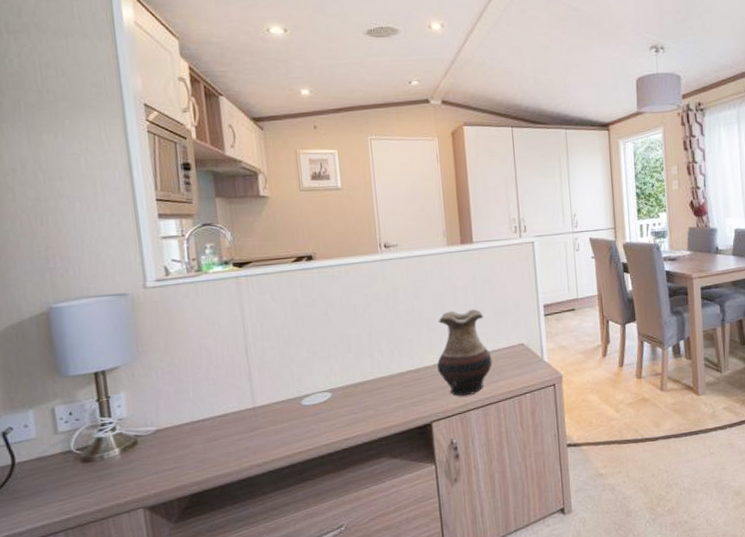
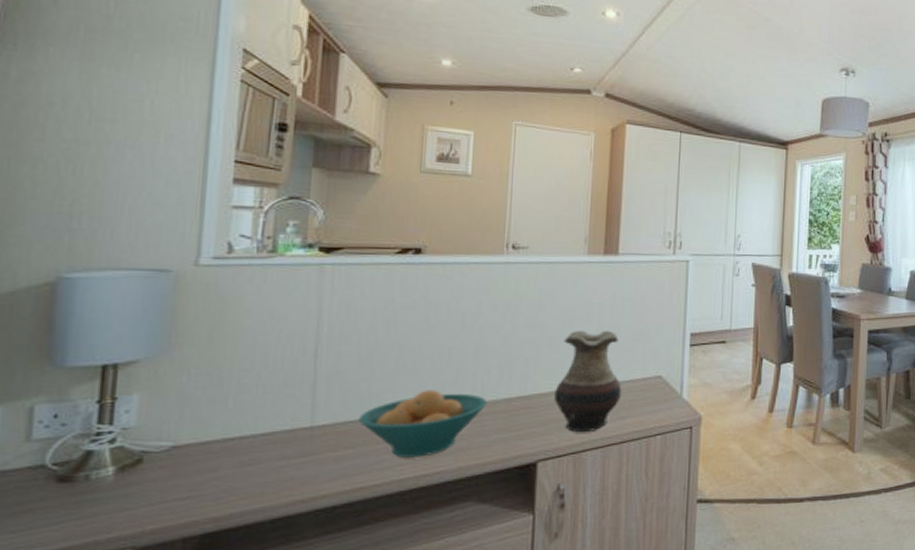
fruit bowl: none [287,371,385,427] -> present [358,390,488,458]

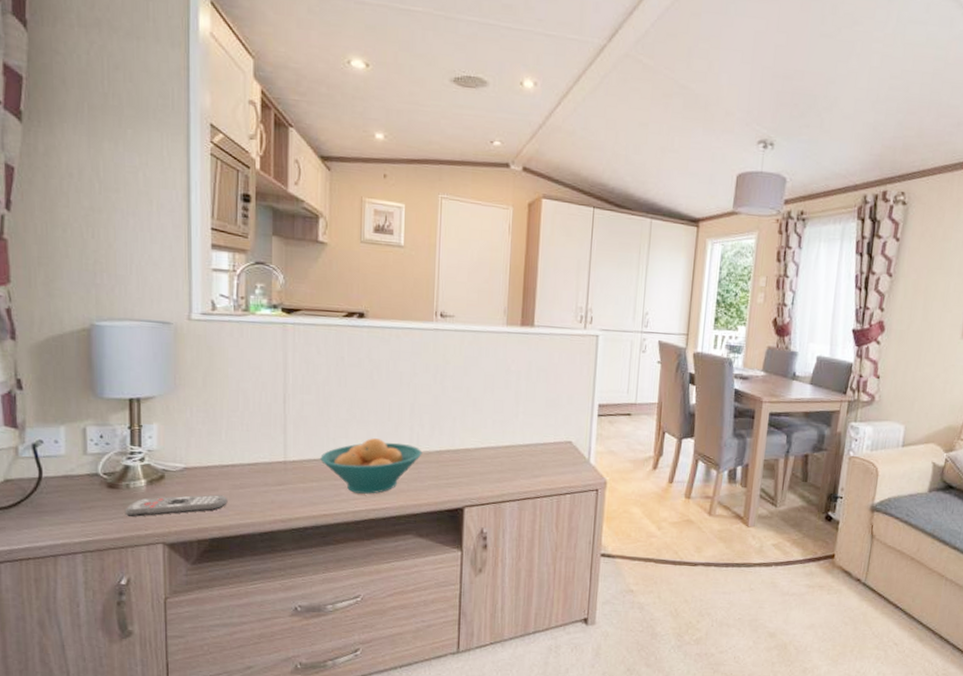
remote control: none [78,476,230,517] -> present [124,494,228,517]
vase: present [554,330,622,433] -> none [478,394,536,486]

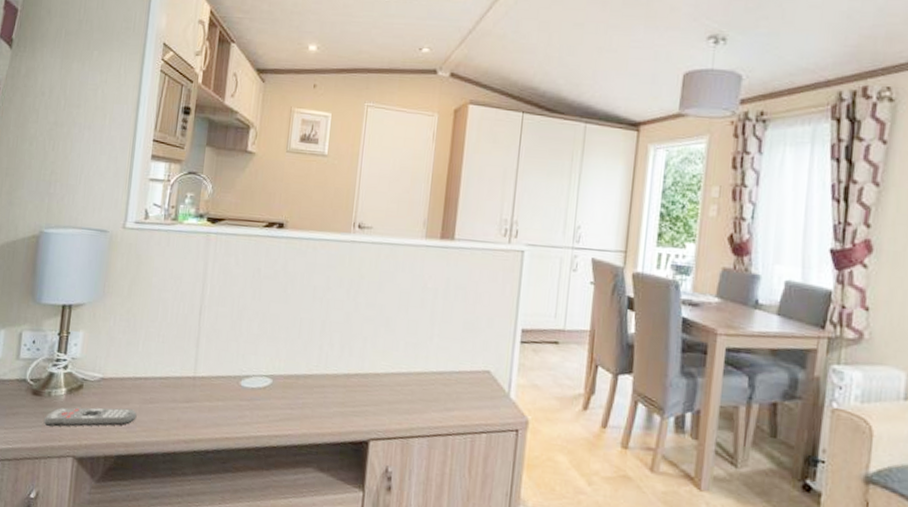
fruit bowl: present [320,438,422,494] -> none [228,356,330,418]

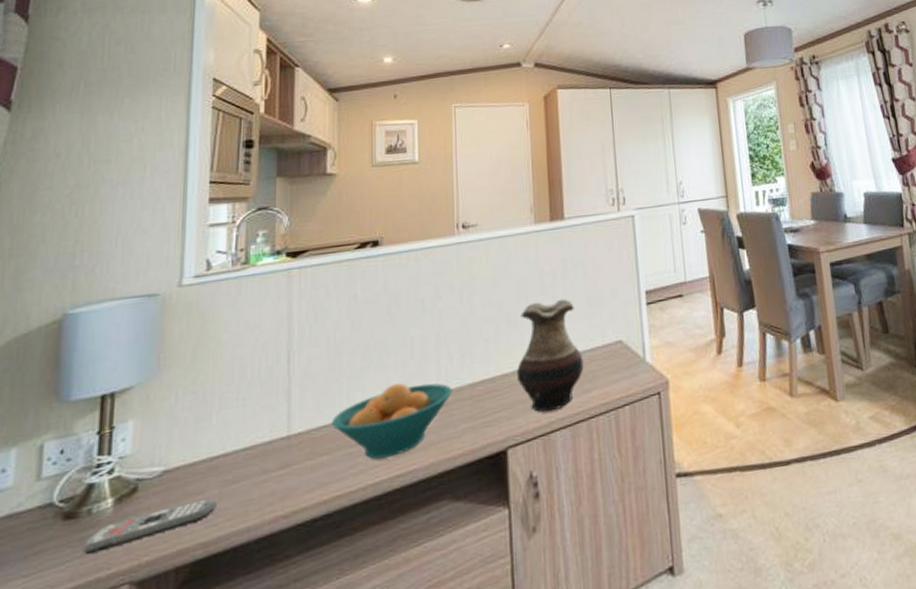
fruit bowl: none [228,356,330,418] -> present [332,383,453,460]
vase: none [387,314,451,419] -> present [517,298,584,413]

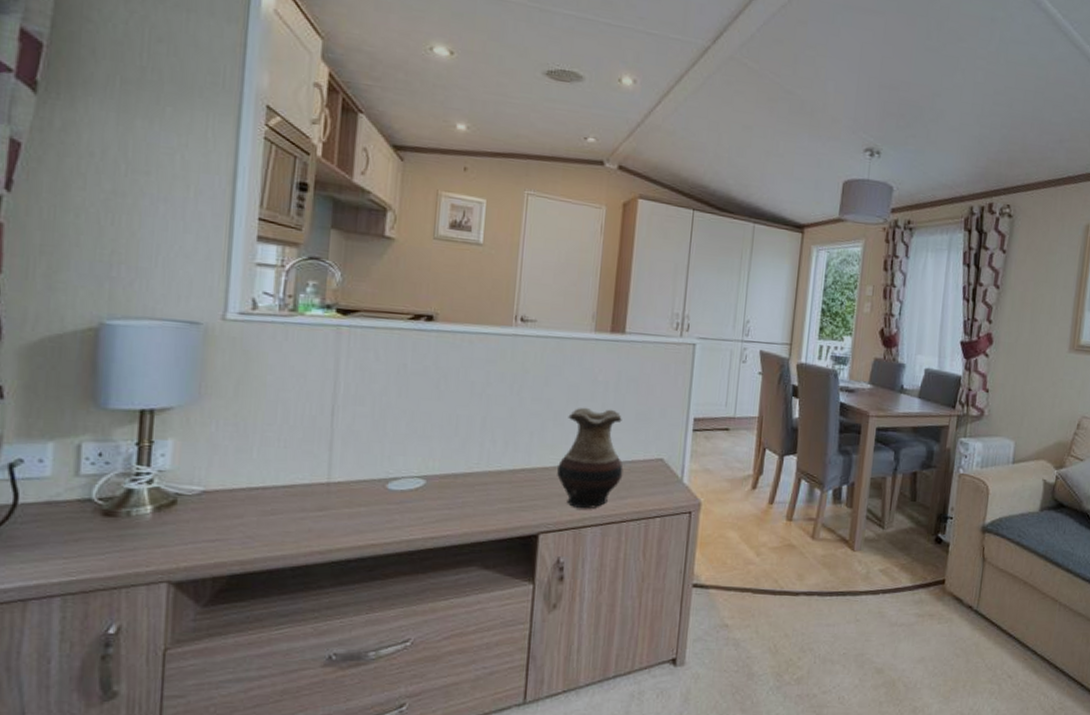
remote control: present [82,498,217,554] -> none [121,522,255,551]
fruit bowl: present [332,383,453,460] -> none [371,456,493,520]

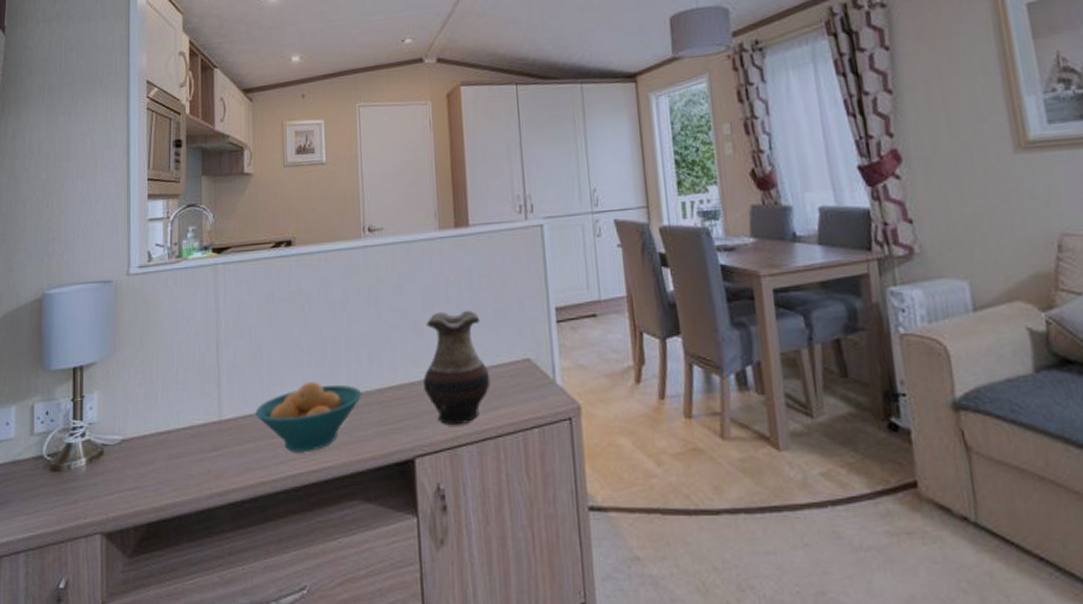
fruit bowl: none [371,456,493,520] -> present [255,382,362,452]

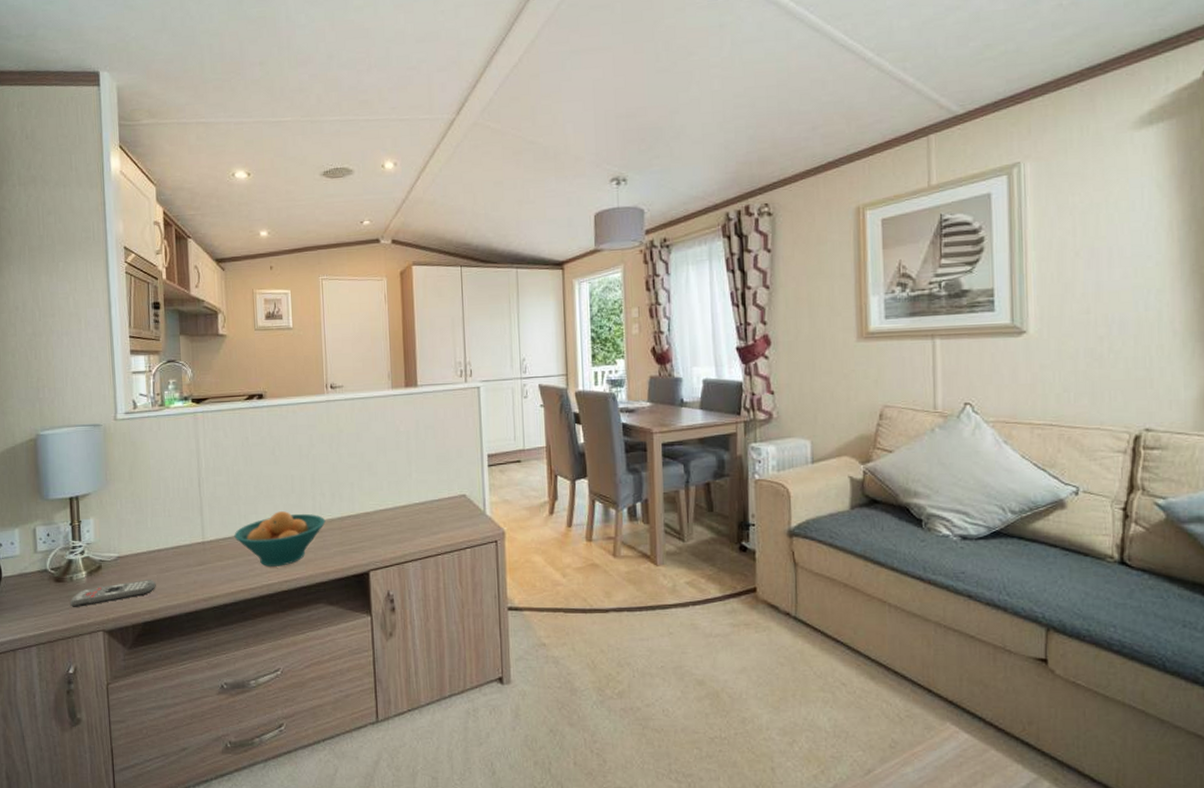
remote control: none [65,469,164,503] -> present [69,580,156,607]
vase: present [423,310,491,426] -> none [377,455,433,547]

